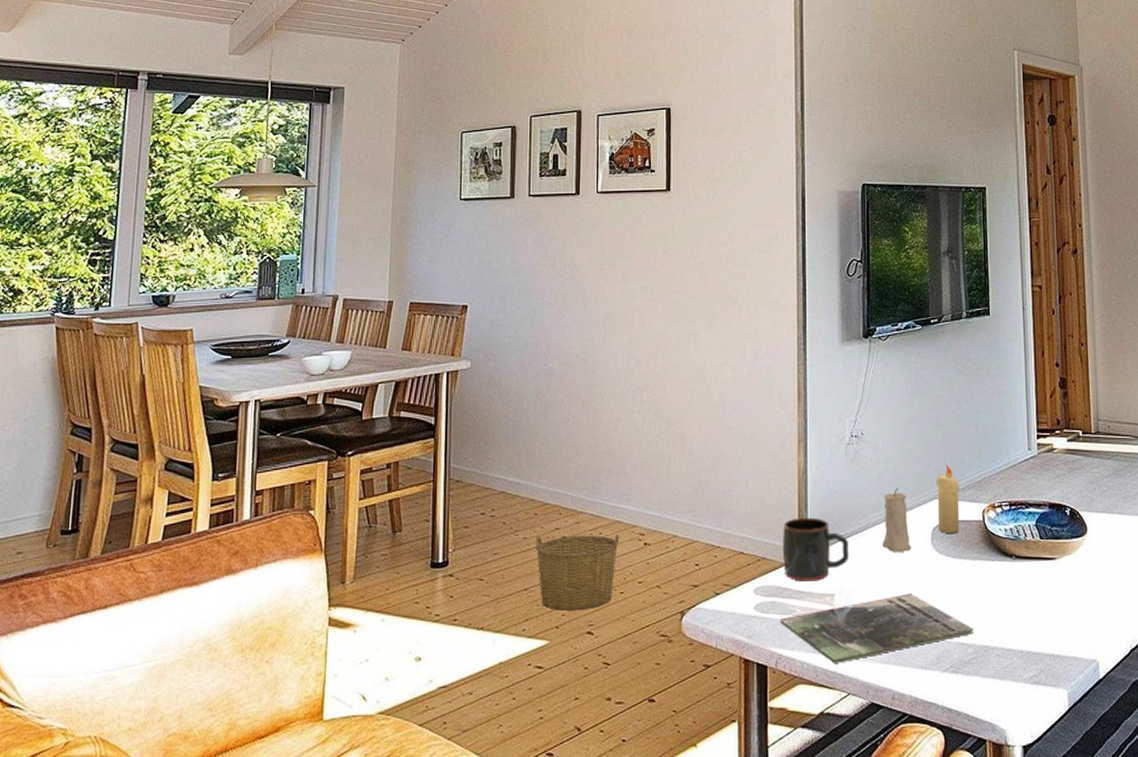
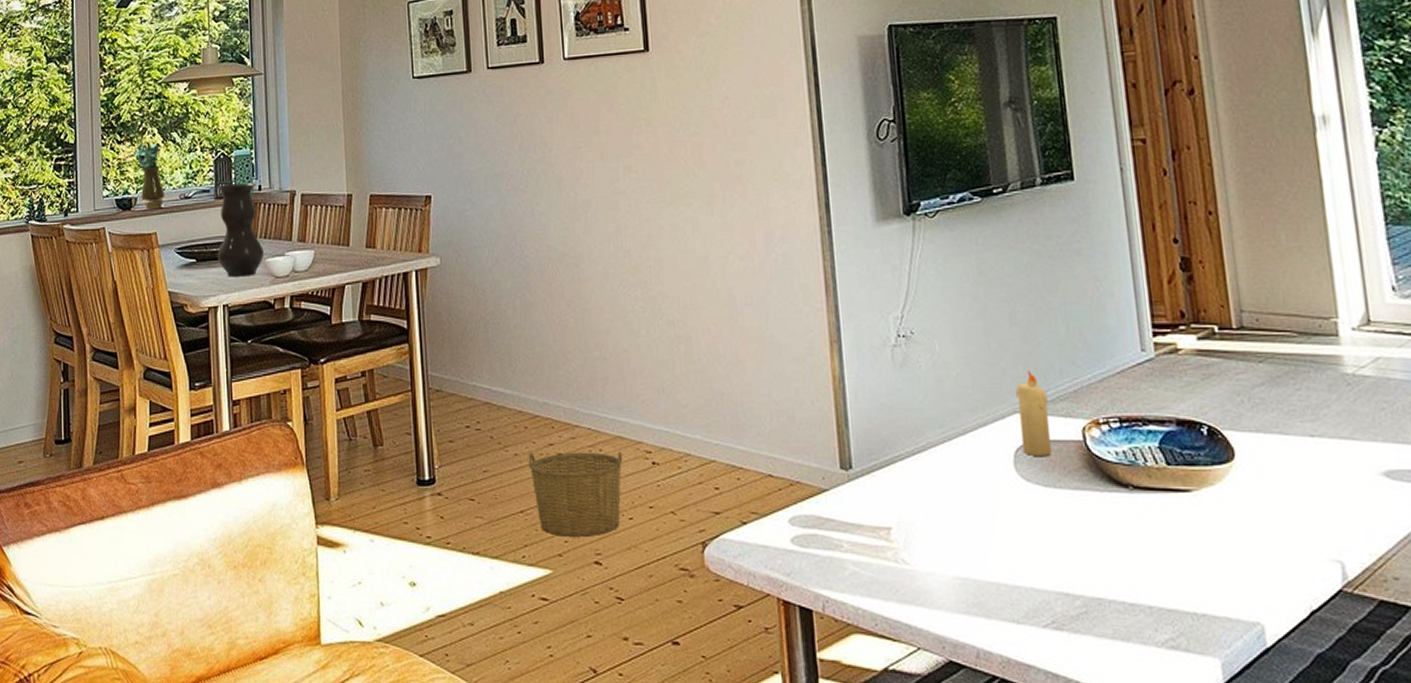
vase: none [175,241,205,307] -> present [133,140,165,210]
vase: none [253,286,301,374] -> present [216,183,264,277]
magazine: present [780,593,974,665] -> none [823,529,1081,612]
mug: present [782,517,849,582] -> none [819,434,906,511]
candle: present [881,488,912,552] -> none [947,400,989,478]

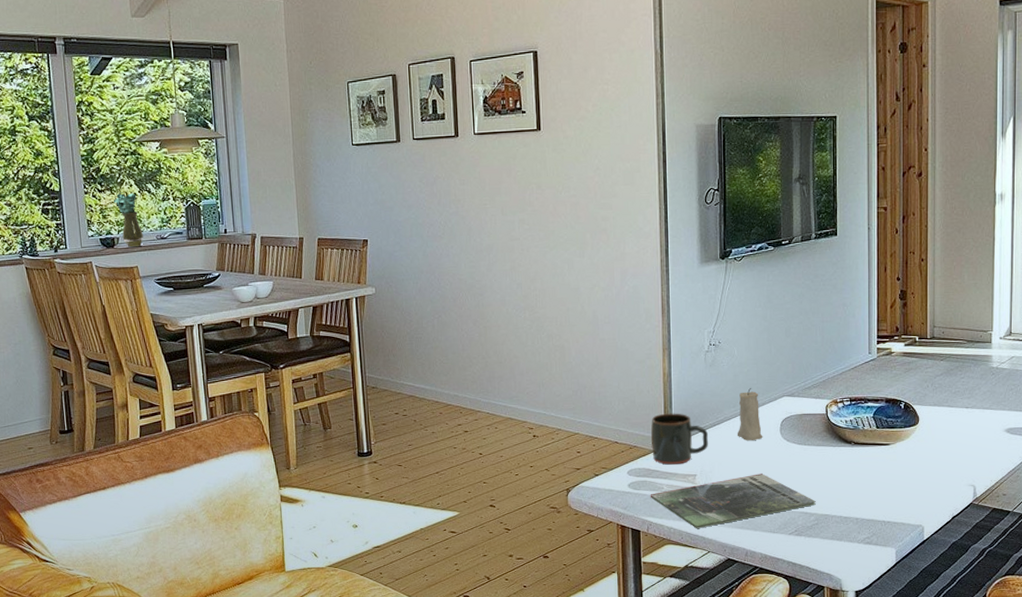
vase: present [216,183,264,277] -> none [188,227,231,302]
basket: present [528,452,623,537] -> none [442,429,512,489]
mug: none [819,434,906,511] -> present [650,413,708,465]
magazine: none [823,529,1081,612] -> present [650,473,816,529]
candle: none [947,400,989,478] -> present [737,388,763,440]
candle: present [1015,370,1051,457] -> none [784,367,806,425]

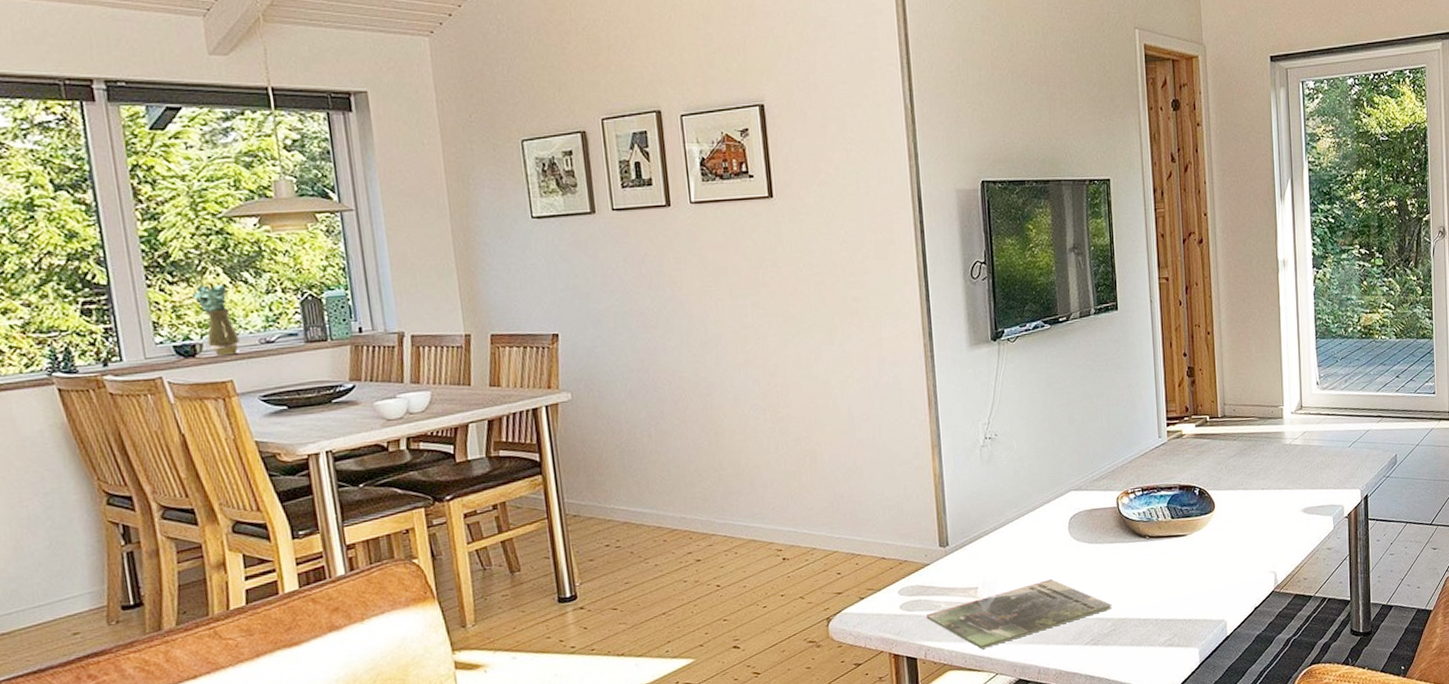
mug: present [650,413,708,465] -> none [922,518,990,579]
candle: present [737,388,763,440] -> none [1021,484,1050,544]

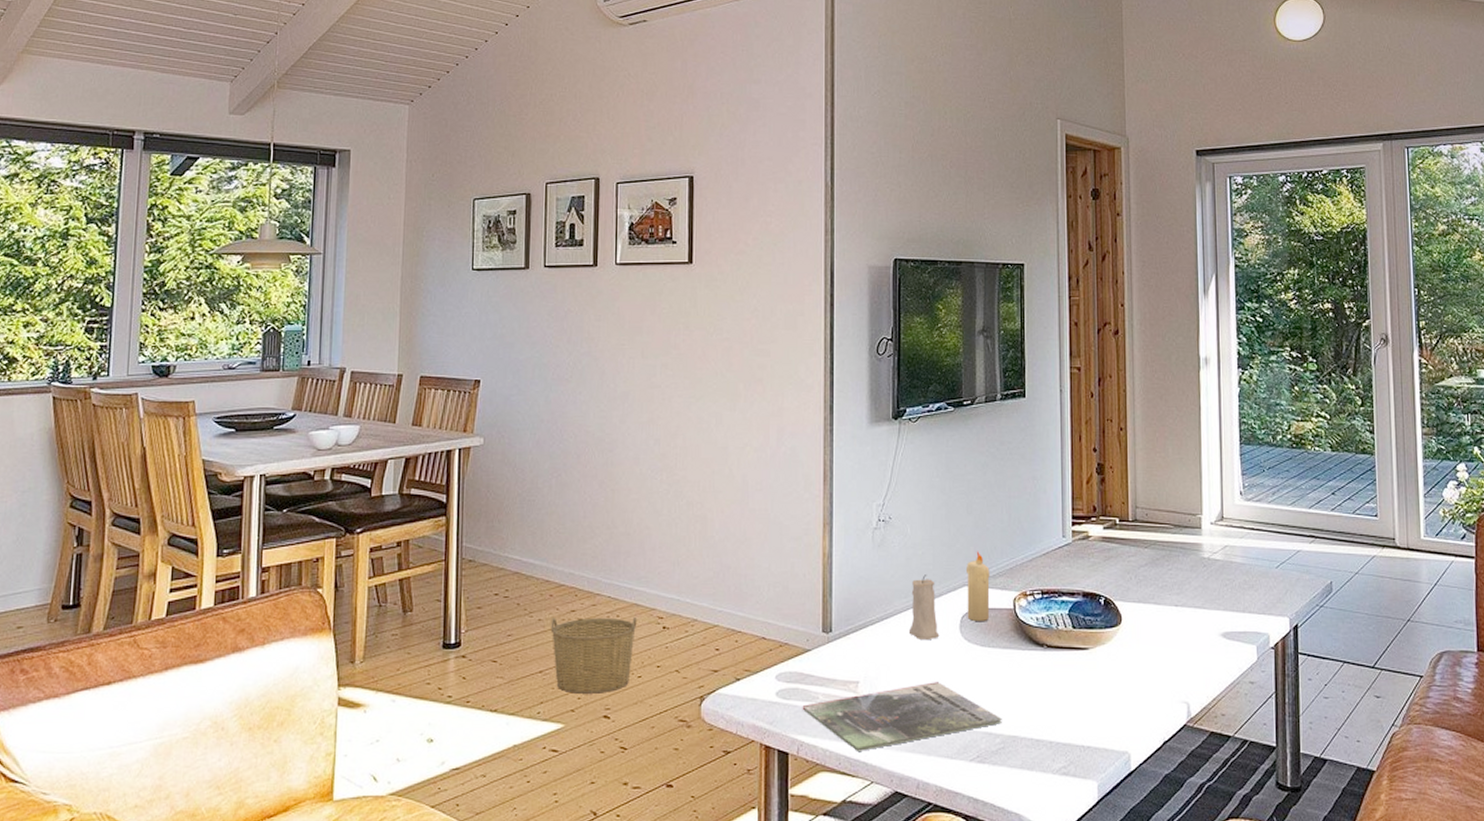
vase: present [191,281,240,356] -> none [175,309,207,378]
basket: none [668,552,757,630] -> present [550,617,637,694]
candle: none [1021,484,1050,544] -> present [908,575,940,639]
candle: none [1070,458,1095,522] -> present [965,551,990,622]

